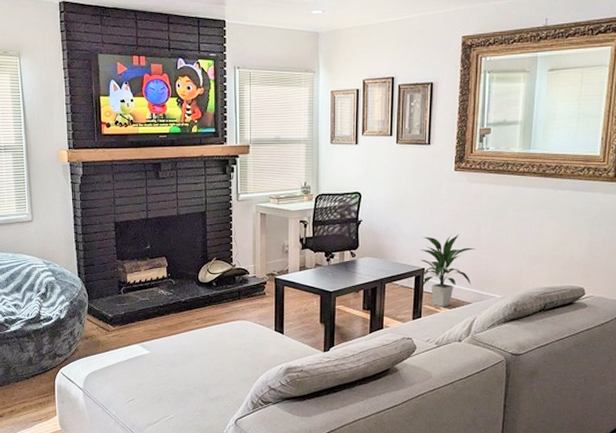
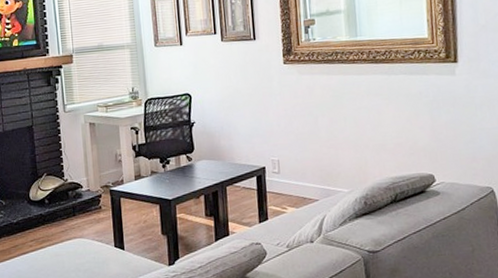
indoor plant: present [419,234,476,307] -> none [257,128,316,207]

